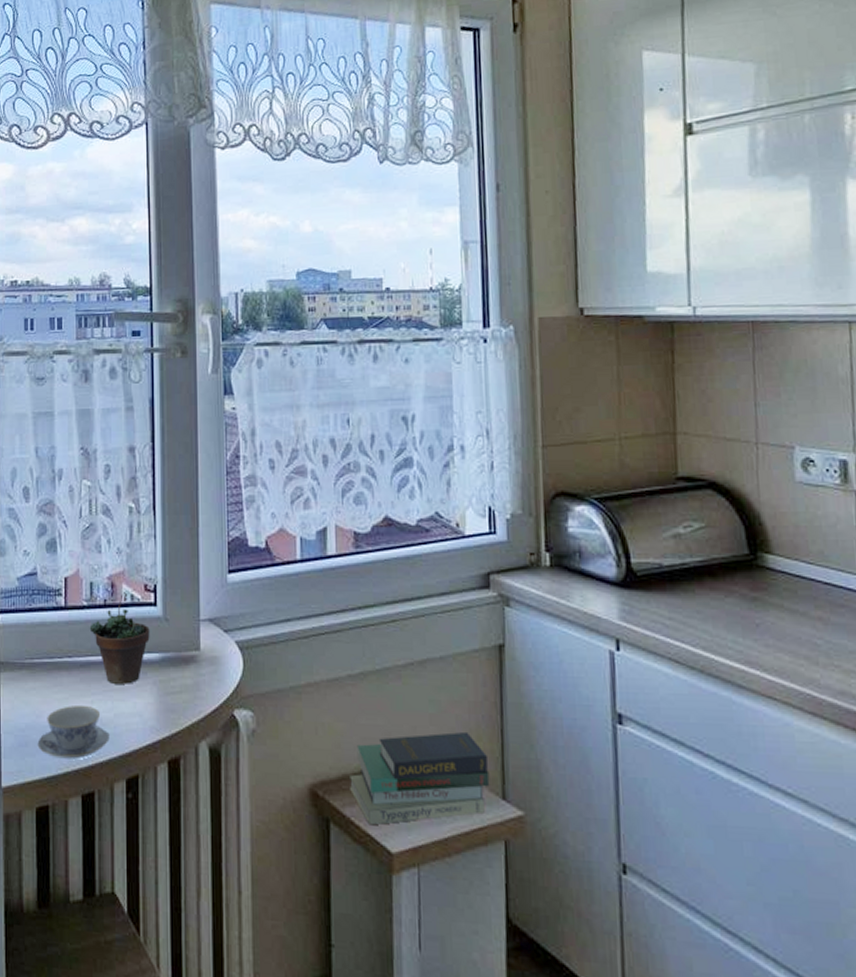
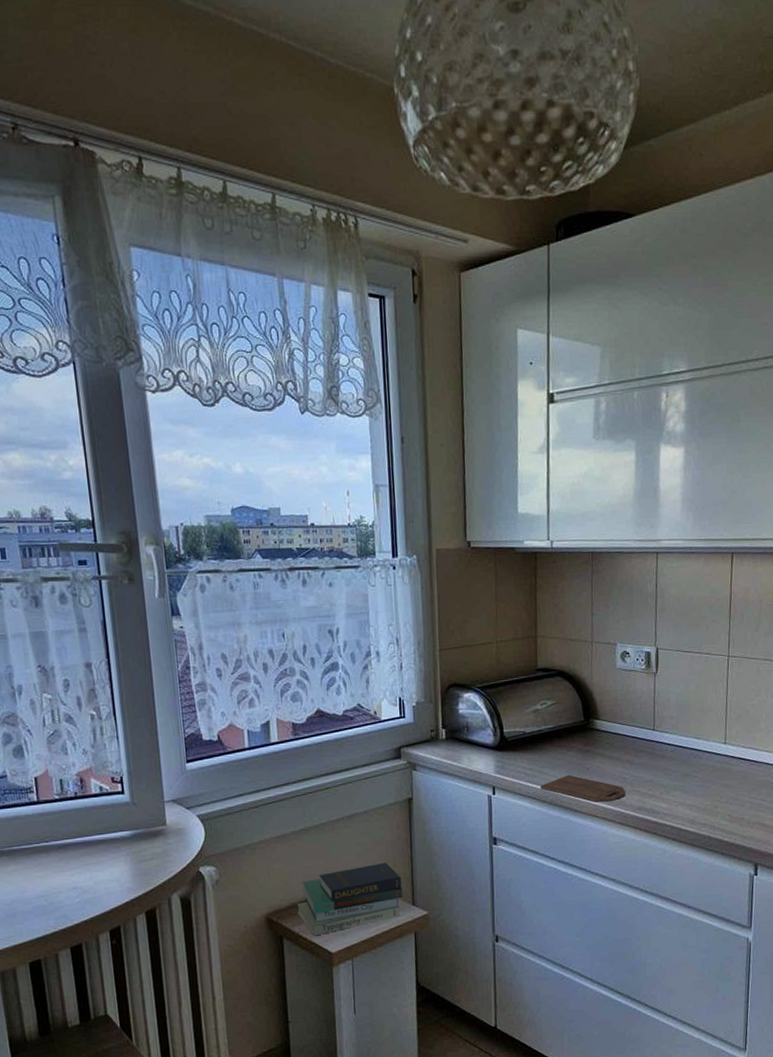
teacup: present [37,706,110,759] -> none [24,879,91,923]
succulent plant: present [89,592,150,684] -> none [63,785,121,859]
cutting board: none [686,631,820,679] -> present [541,774,626,803]

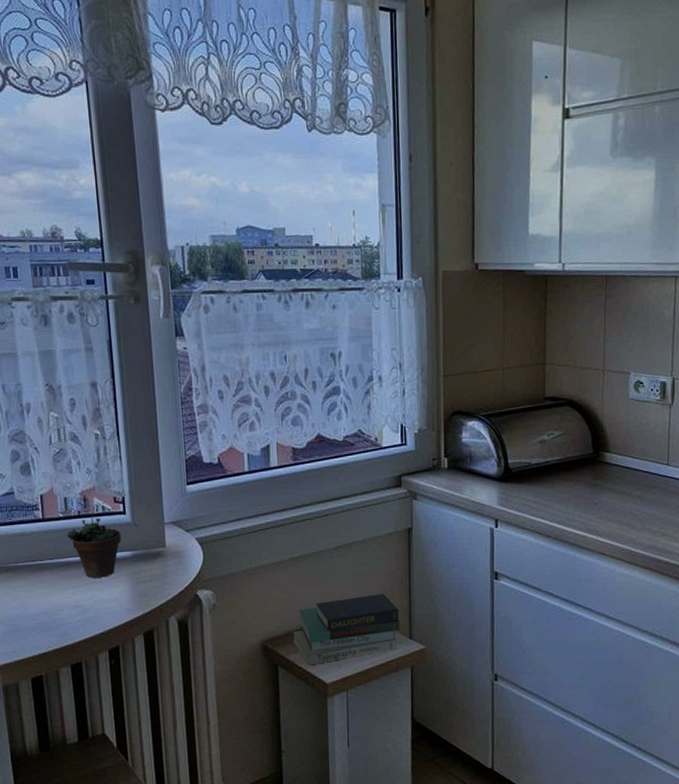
succulent plant: none [63,785,121,859] -> present [66,504,122,578]
cutting board: present [541,774,626,803] -> none [546,509,636,540]

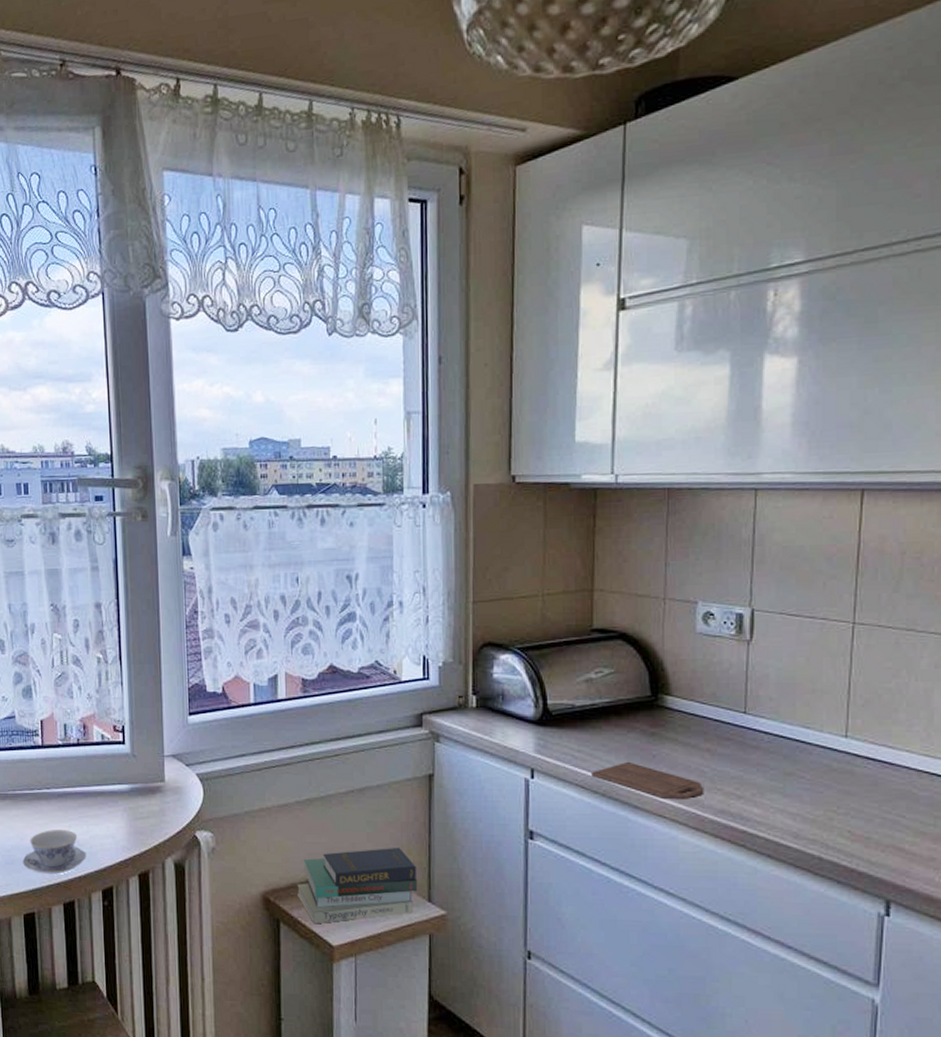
teacup: none [27,597,92,639] -> present [22,830,86,874]
succulent plant: present [66,504,122,578] -> none [65,732,120,811]
cutting board: none [546,509,636,540] -> present [592,761,704,801]

